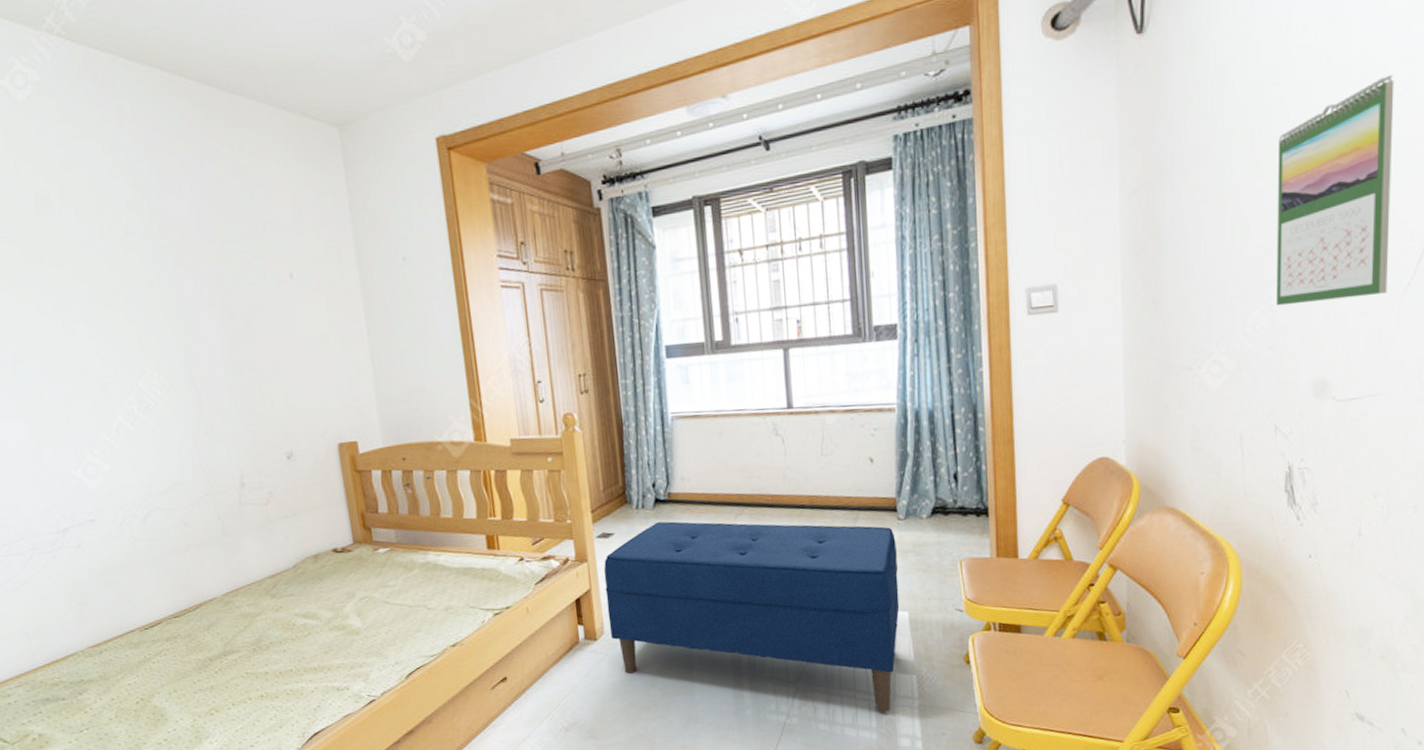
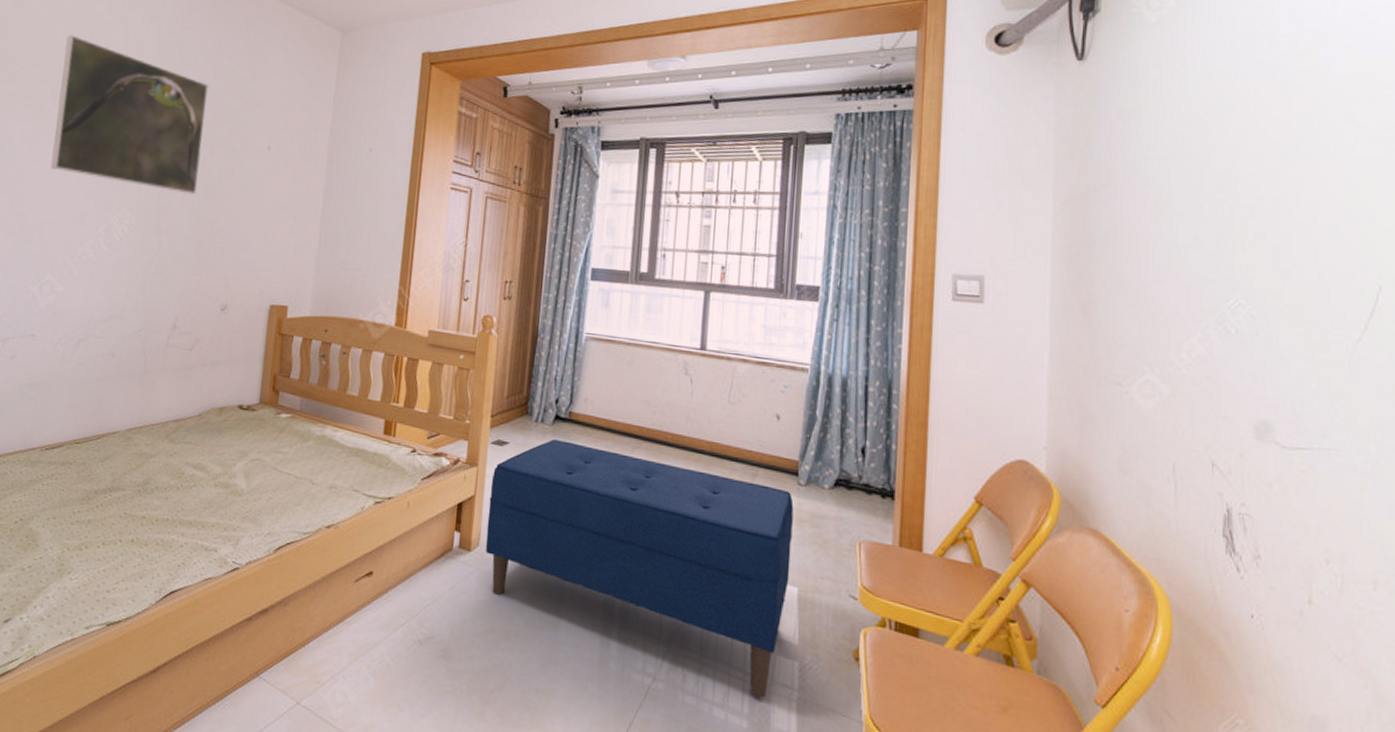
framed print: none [19,181,225,343] -> present [50,35,209,195]
calendar: present [1277,75,1395,306] -> none [1215,134,1338,344]

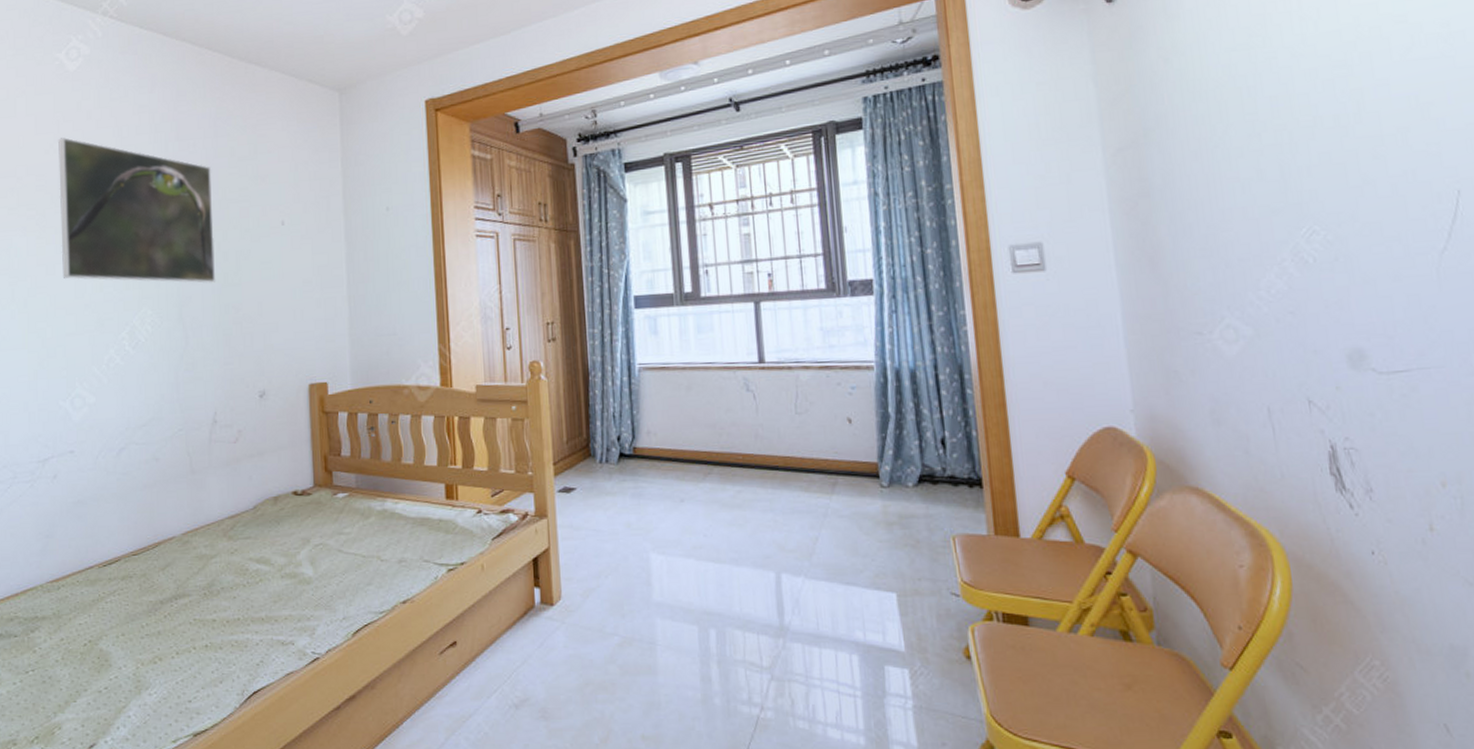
bench: present [485,439,794,698] -> none [563,478,886,712]

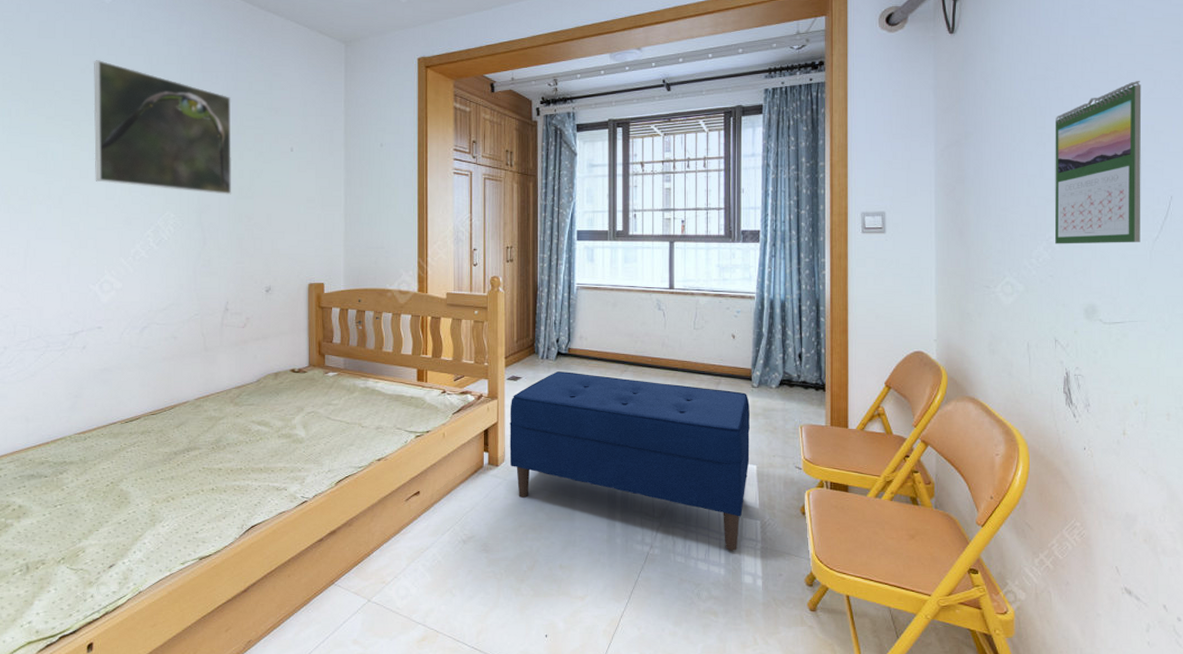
bench: none [563,478,886,712] -> present [509,371,750,551]
calendar: none [1271,38,1420,269] -> present [1055,81,1142,244]

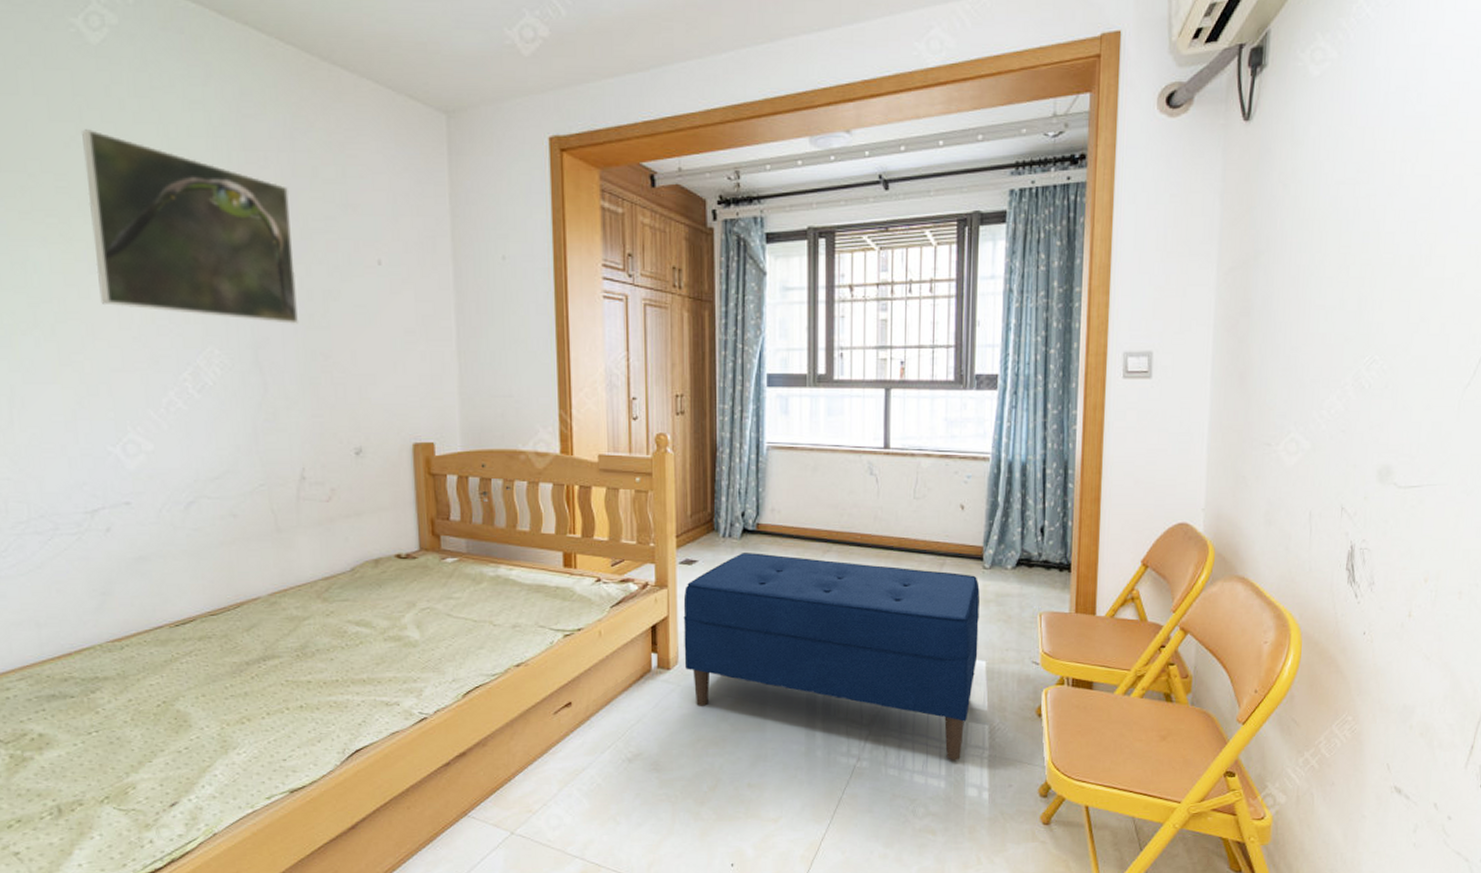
calendar: present [1055,81,1142,244] -> none [1351,188,1469,393]

